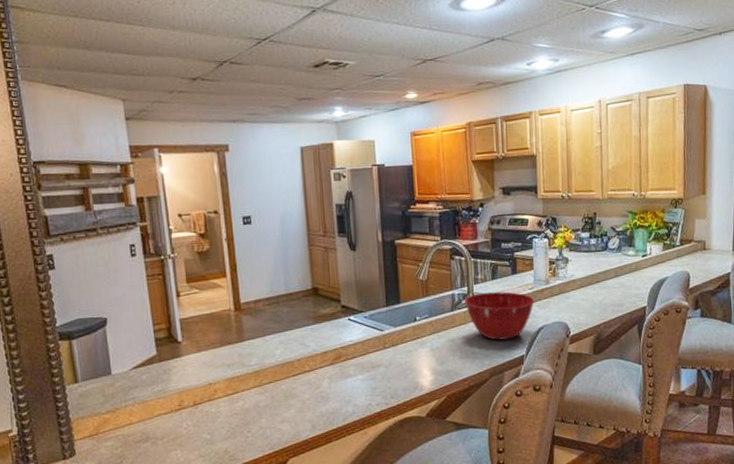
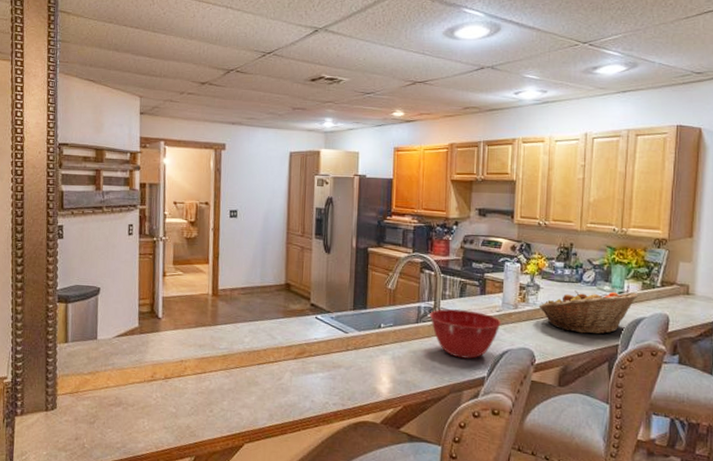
fruit basket: none [568,254,661,300] -> present [538,290,639,335]

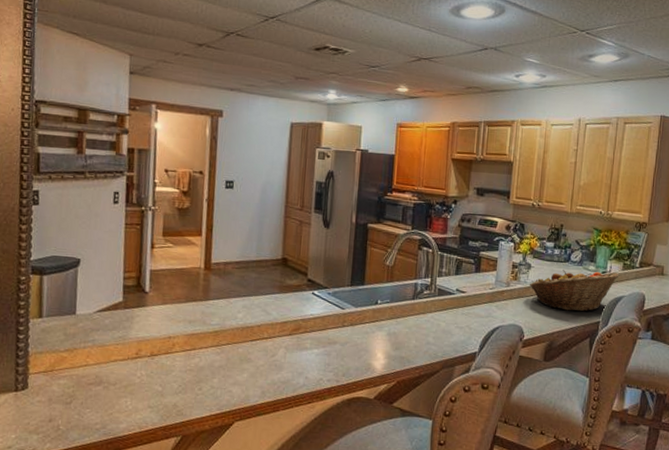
mixing bowl: present [430,309,501,359] -> none [426,286,494,335]

